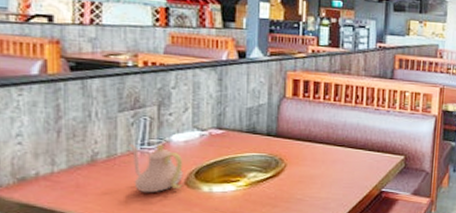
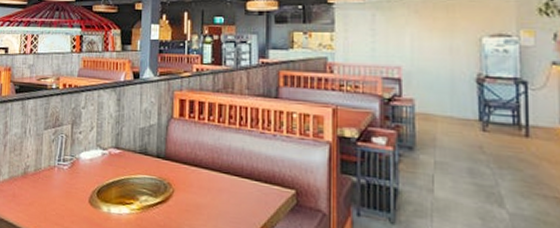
teapot: present [129,143,183,193] -> none [50,159,88,208]

